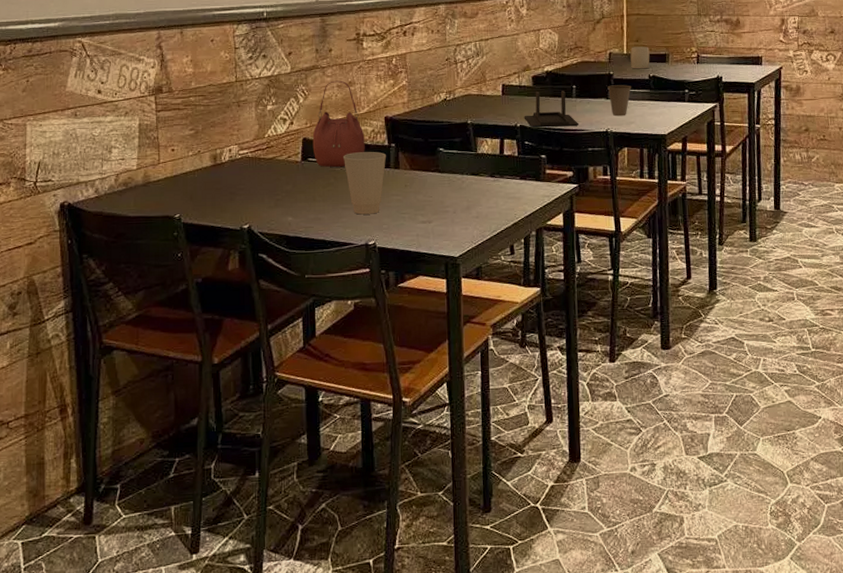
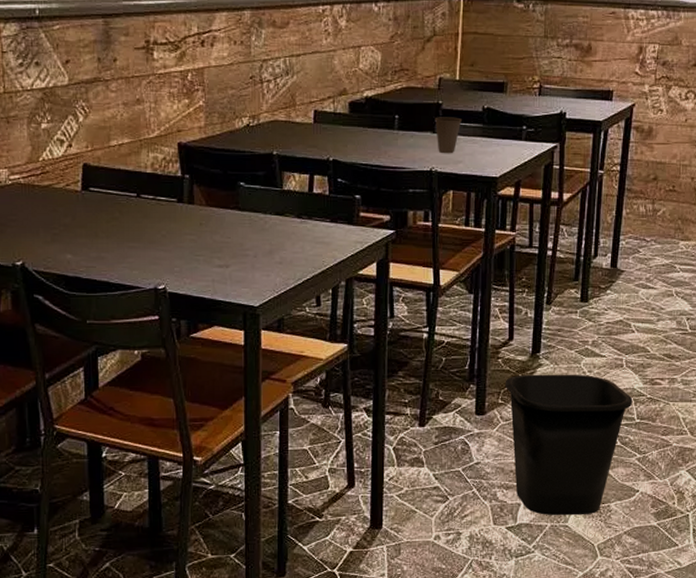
handbag: present [312,80,365,168] -> none [94,97,155,200]
cup: present [344,152,387,215] -> none [130,183,180,255]
napkin holder: present [524,91,578,127] -> none [337,120,399,163]
mug: present [630,46,650,69] -> none [463,72,486,99]
waste bin: none [686,308,807,444] -> present [505,374,633,515]

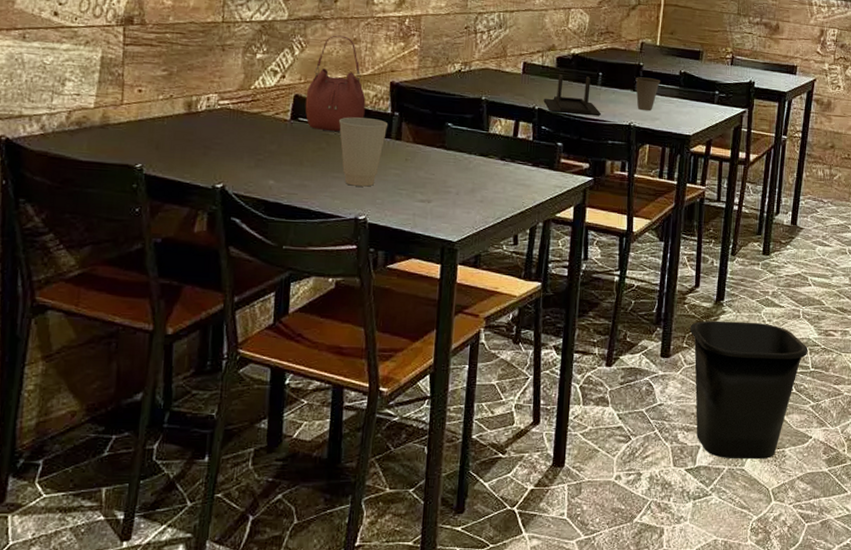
handbag: none [94,97,155,200] -> present [305,35,366,132]
cup: none [130,183,180,255] -> present [339,117,389,187]
napkin holder: none [337,120,399,163] -> present [543,74,601,116]

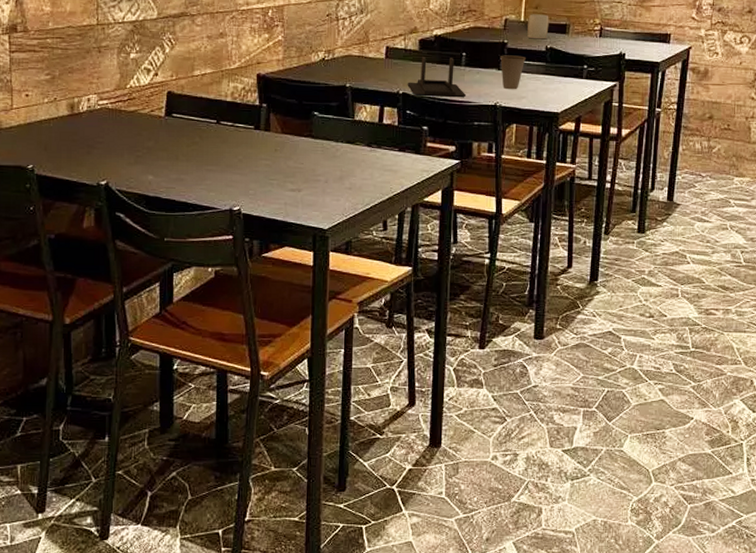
handbag: present [305,35,366,132] -> none [177,30,234,126]
cup: present [339,117,389,187] -> none [210,110,257,178]
mug: none [662,39,684,65] -> present [527,14,549,40]
waste bin: present [689,320,808,459] -> none [563,301,688,440]

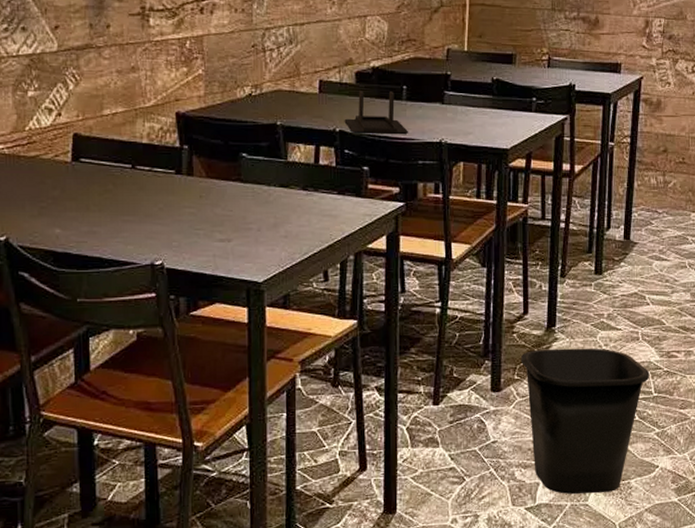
cup: present [500,55,526,90] -> none [443,88,471,125]
mug: present [527,14,549,40] -> none [472,43,494,71]
waste bin: none [563,301,688,440] -> present [520,348,650,494]

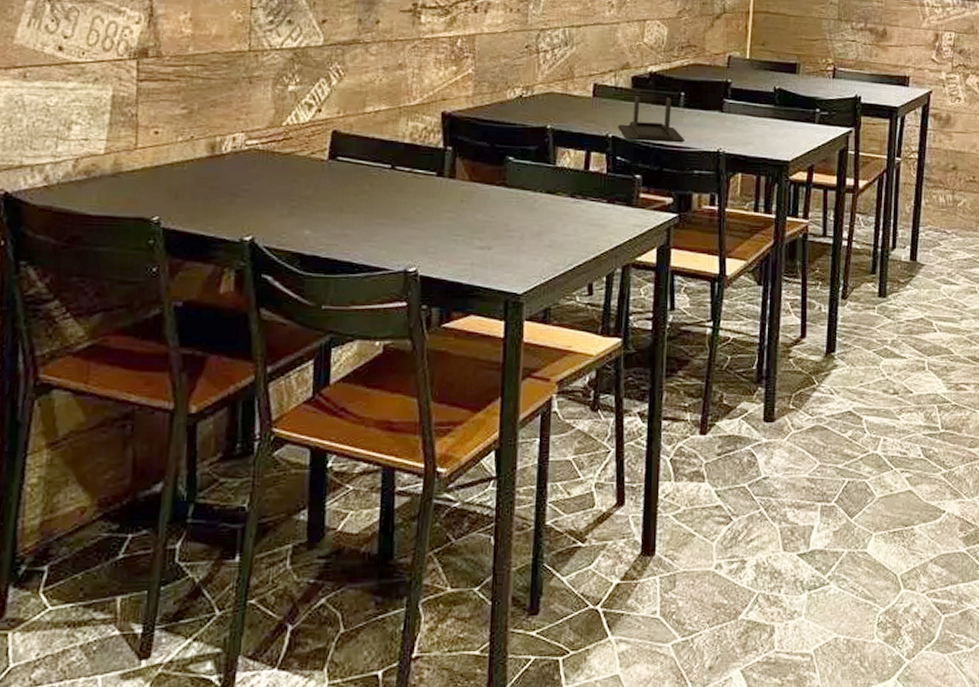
waste bin: present [520,348,650,494] -> none [796,376,937,540]

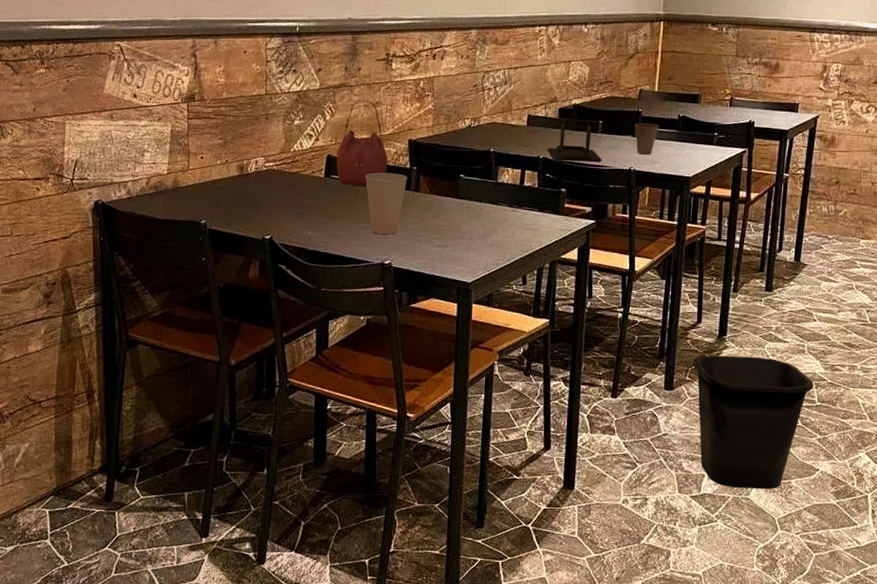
handbag: none [344,60,414,172] -> present [336,100,388,187]
cup: none [384,154,441,234] -> present [365,172,408,235]
cup: none [723,95,752,135] -> present [634,123,659,156]
waste bin: none [796,376,937,540] -> present [692,355,814,489]

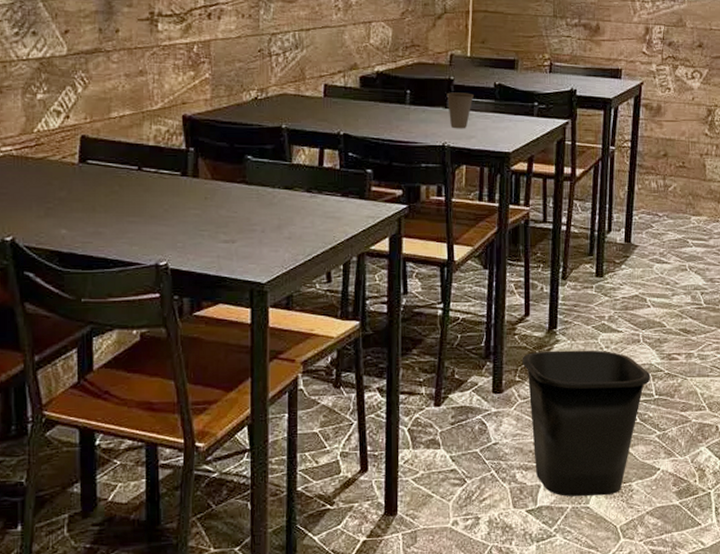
handbag: present [336,100,388,187] -> none [93,68,158,173]
cup: present [365,172,408,235] -> none [131,156,184,230]
napkin holder: present [547,124,602,161] -> none [348,95,411,137]

